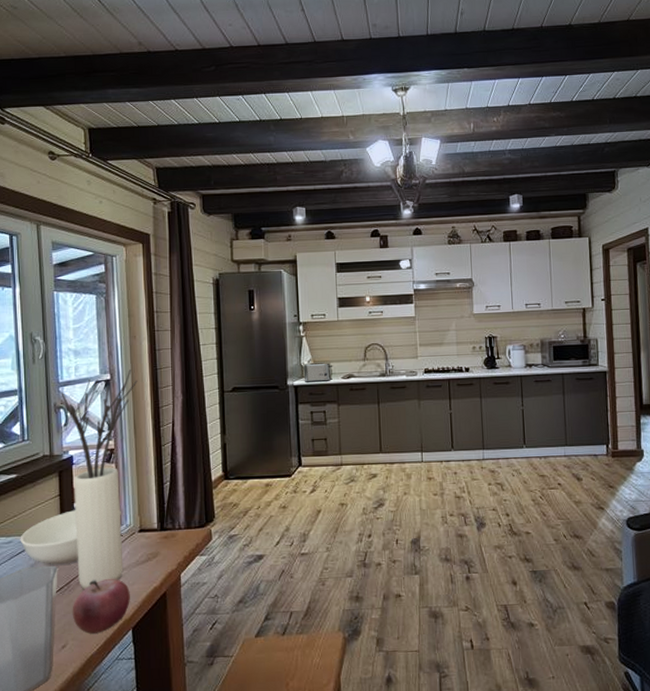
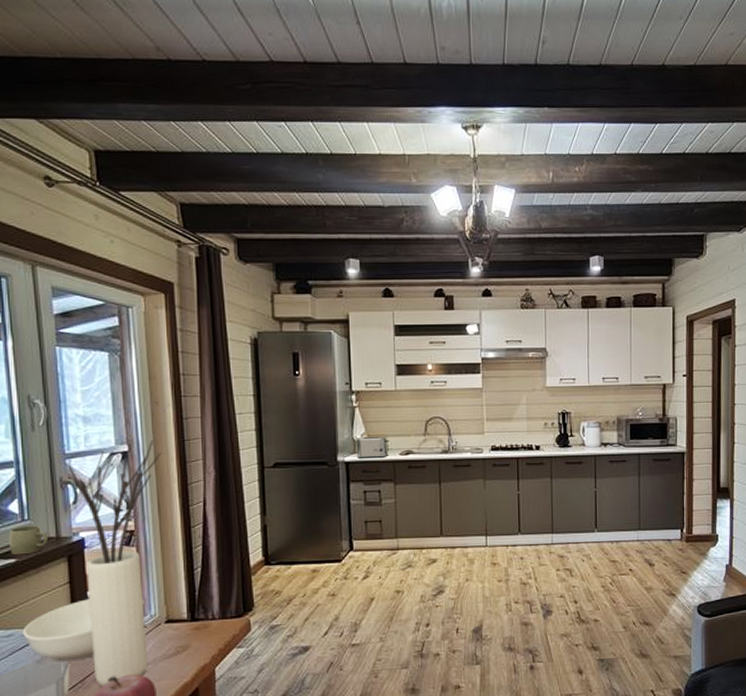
mug: none [12,444,43,471] -> present [9,525,48,555]

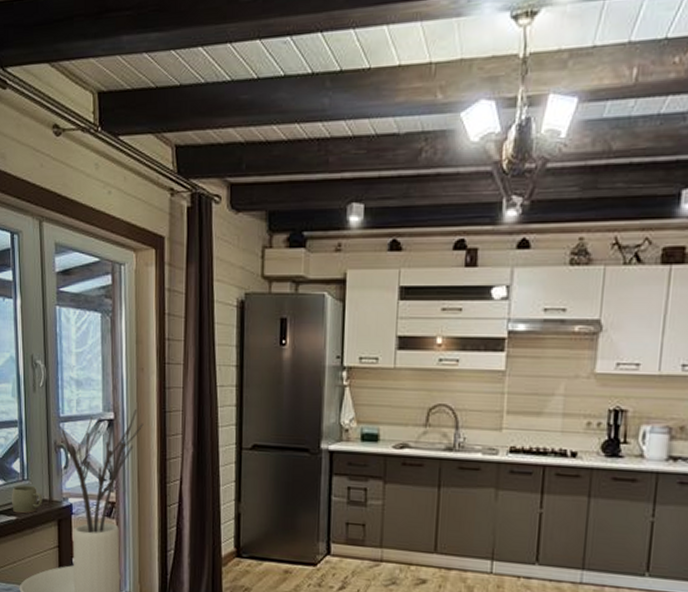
toaster: present [356,436,390,460] -> none [342,422,383,451]

